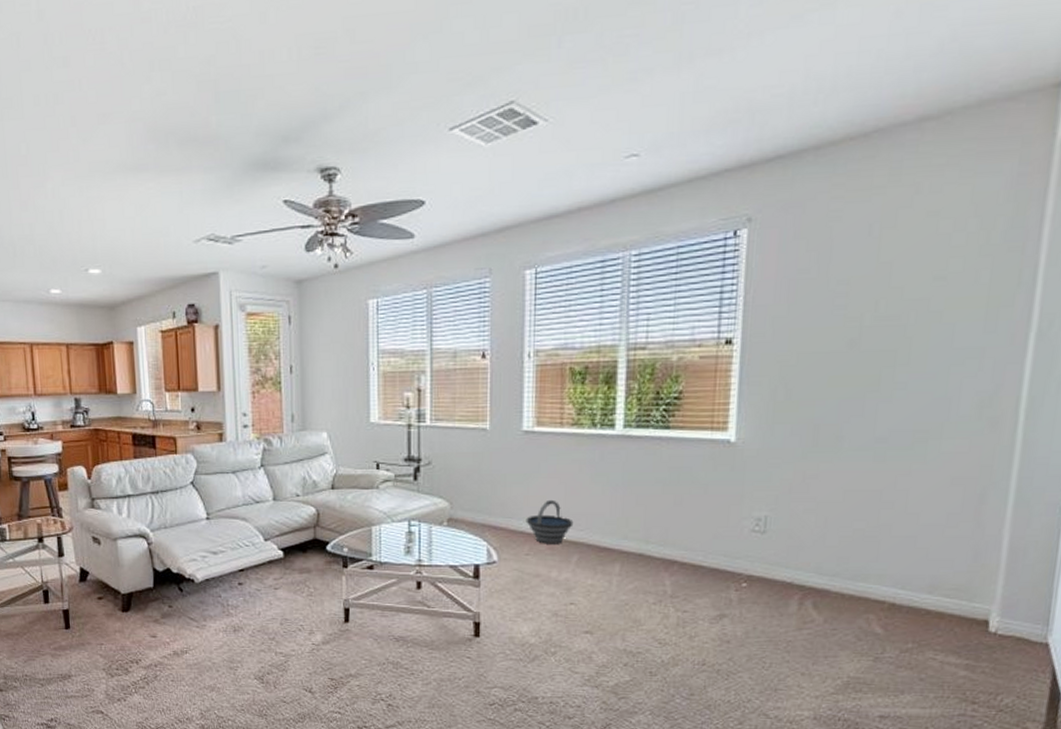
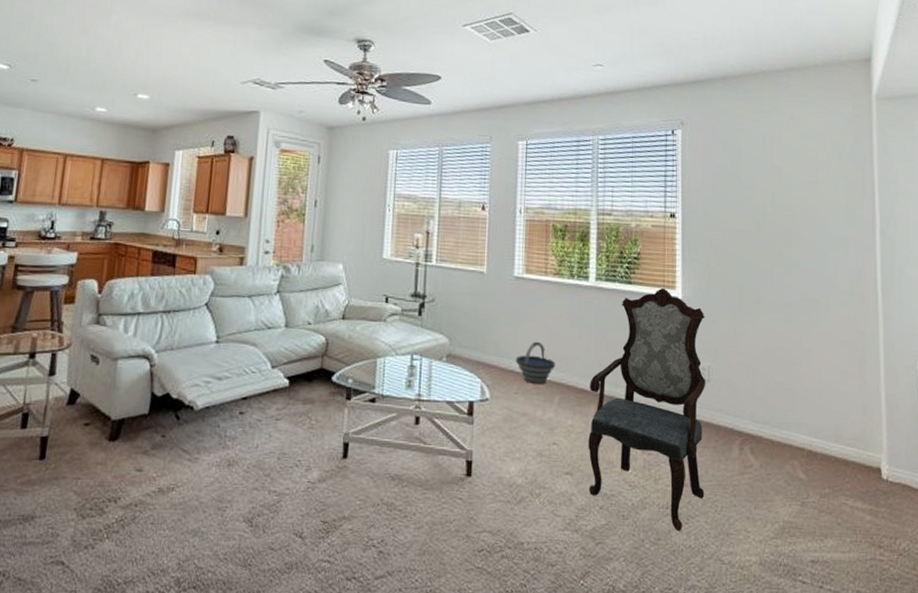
armchair: none [611,430,766,687] -> present [588,288,706,532]

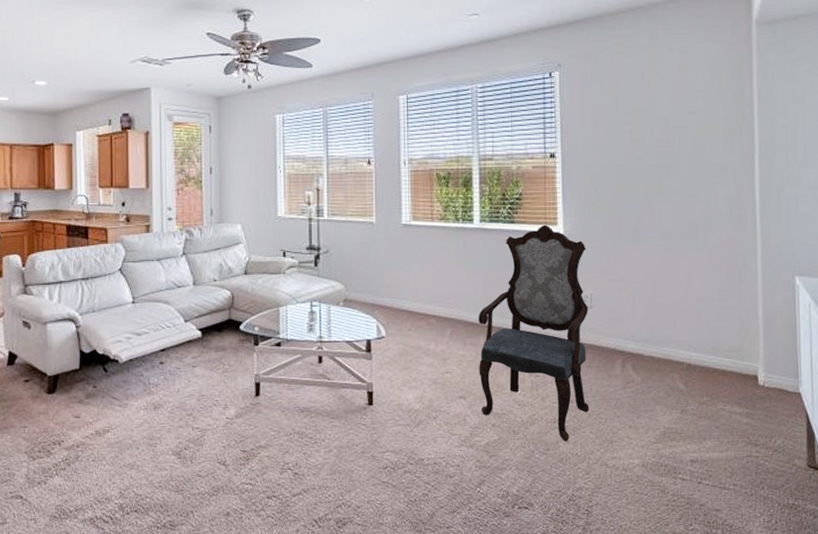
bucket: present [515,341,556,384] -> none [407,282,446,320]

